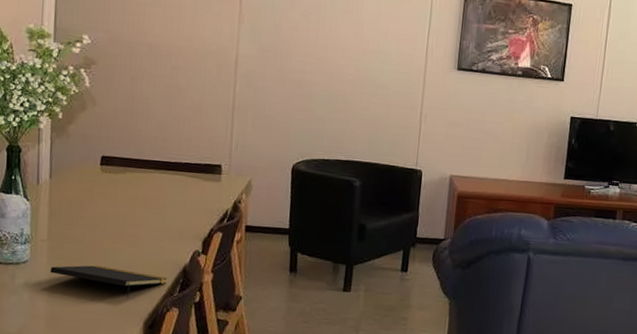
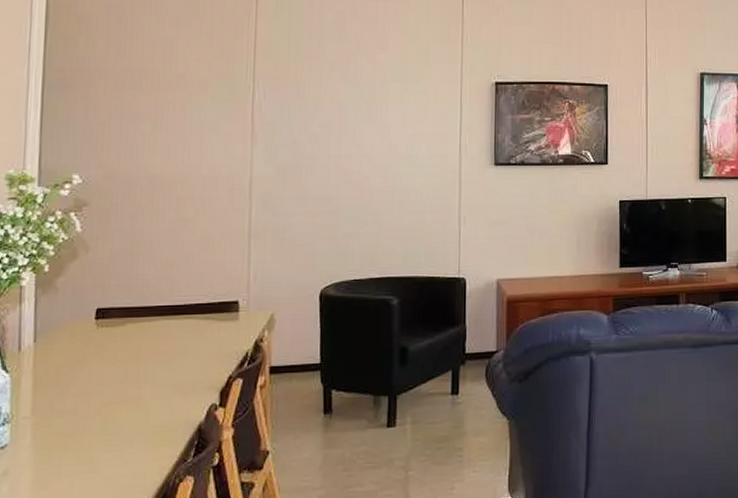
notepad: present [50,265,167,298] -> none [35,438,179,473]

